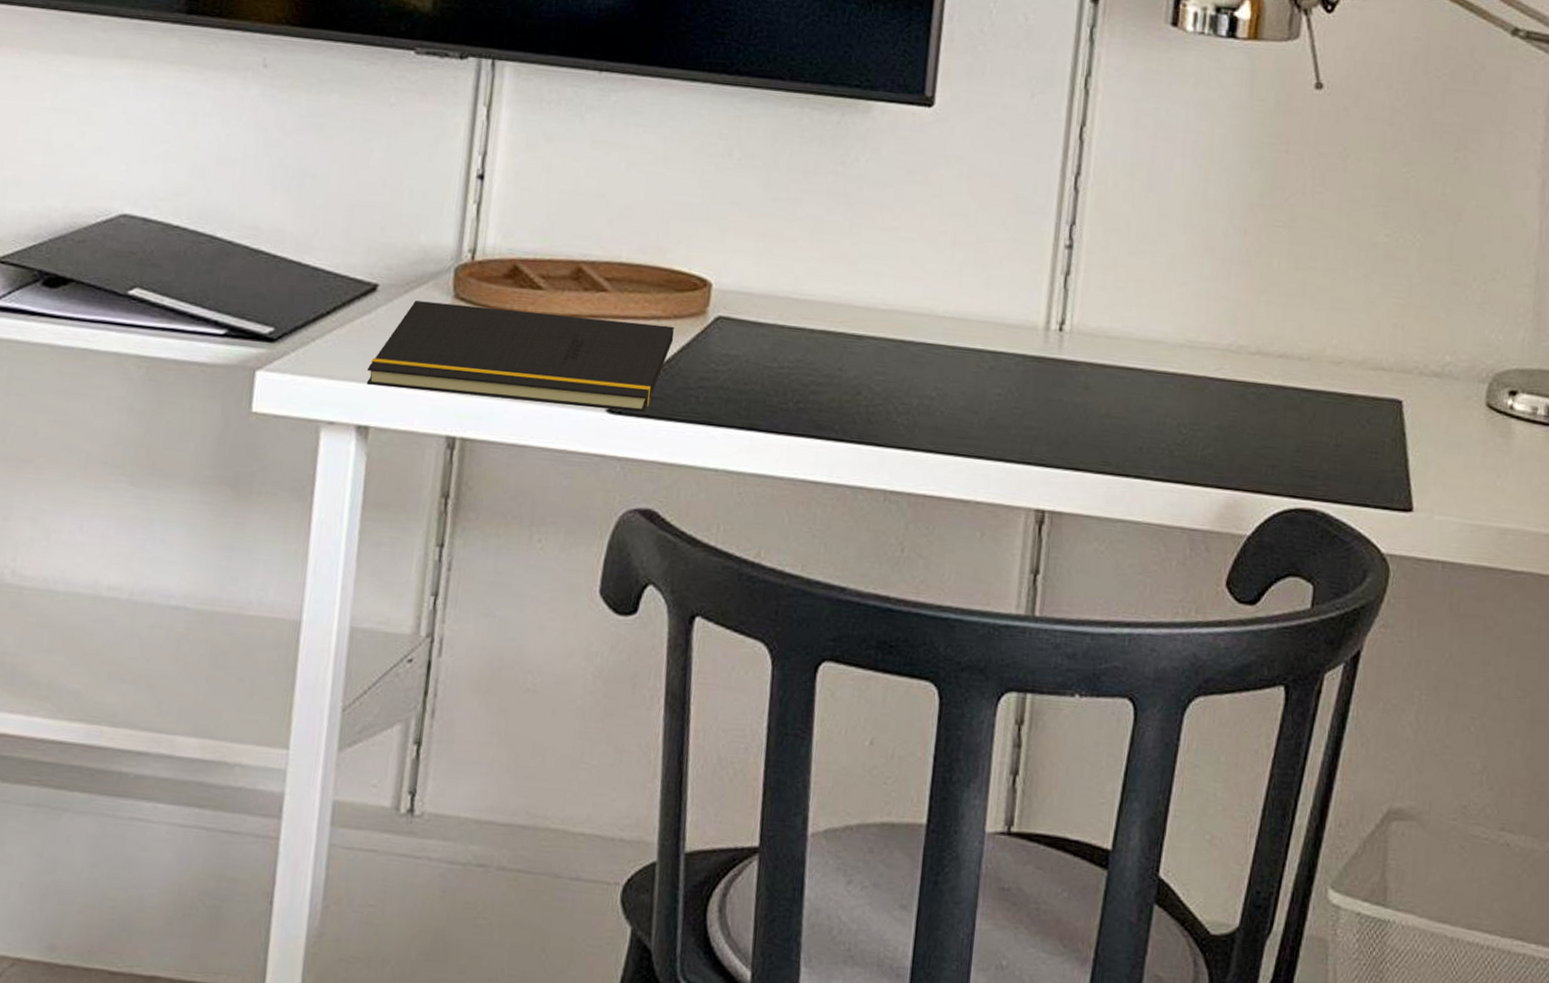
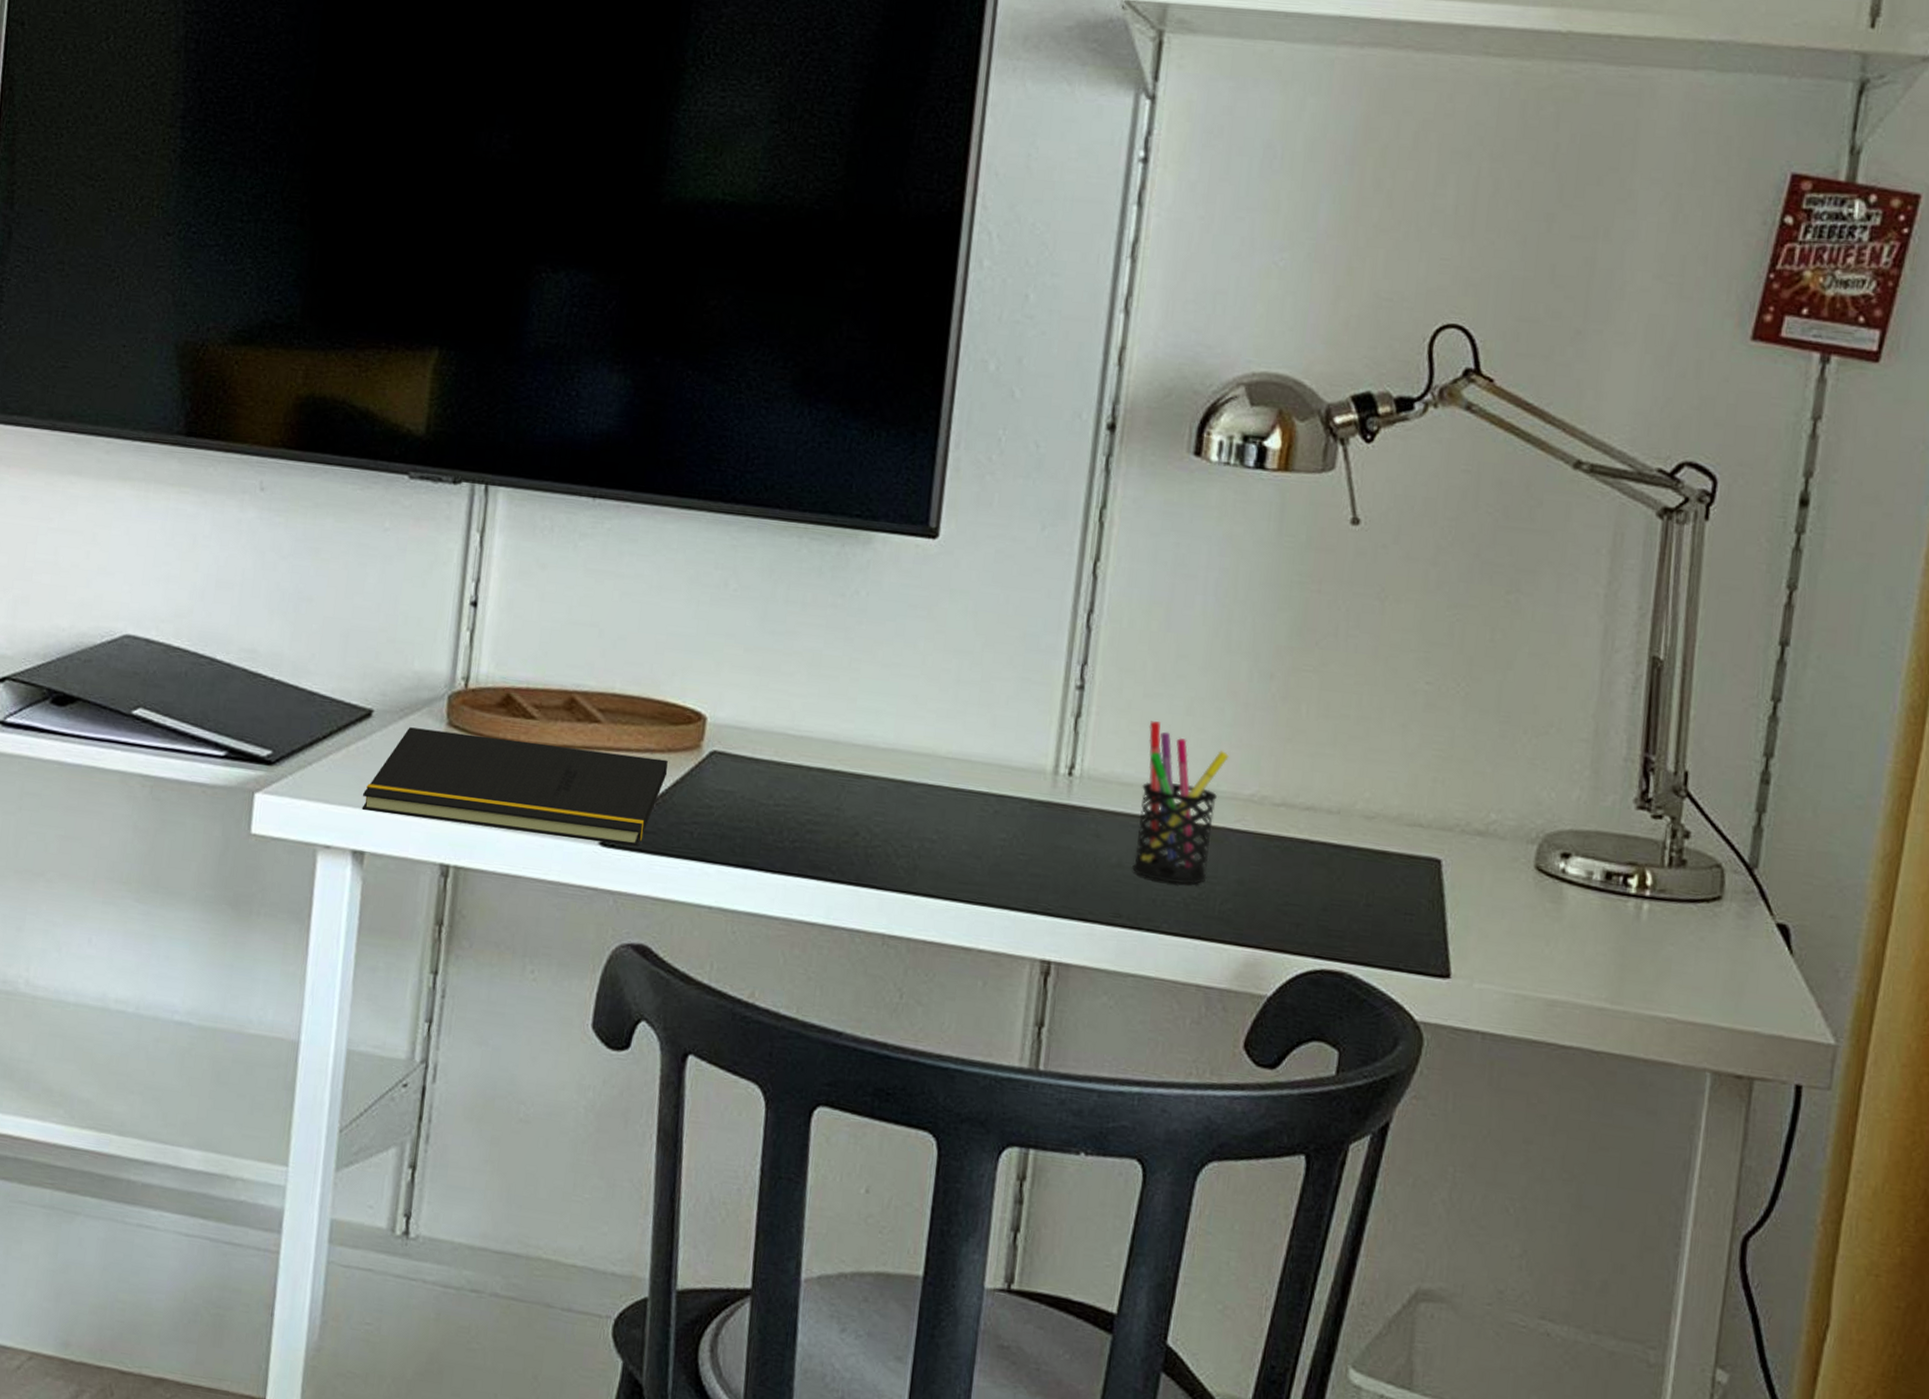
pen holder: none [1120,277,1208,432] -> present [1132,721,1229,884]

